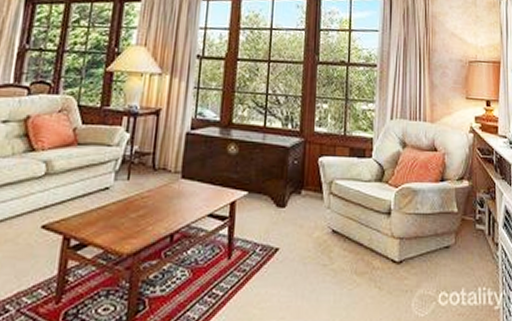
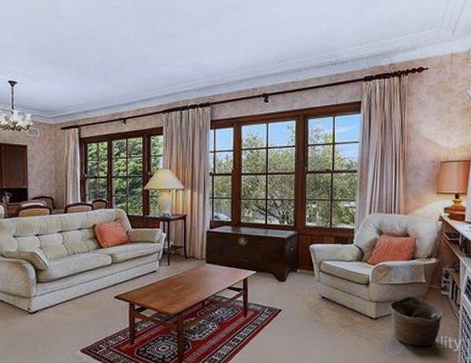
basket: none [416,230,480,302] -> present [390,296,443,346]

